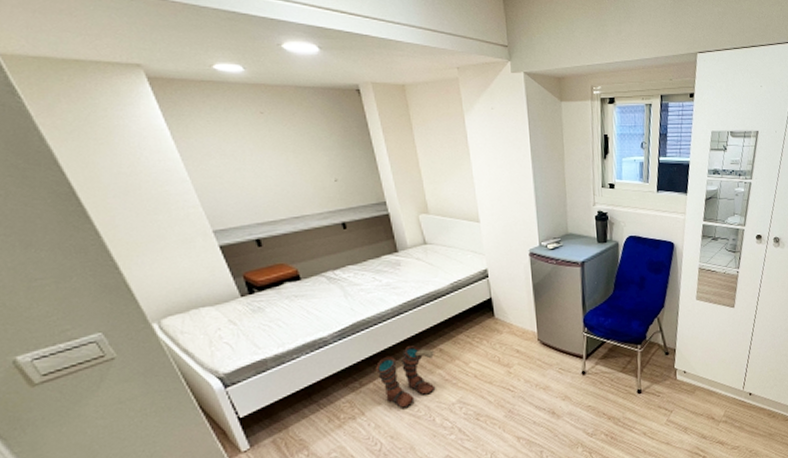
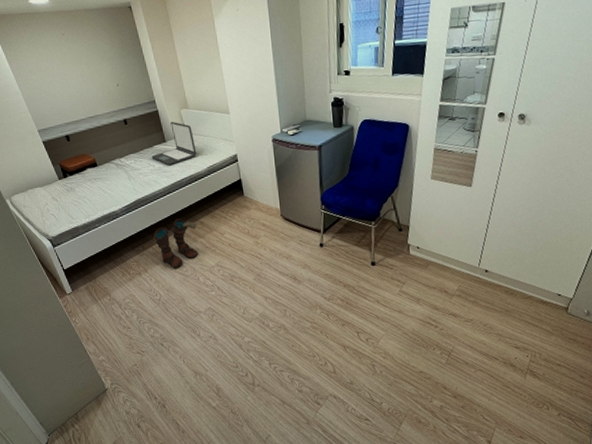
laptop: none [377,227,438,281] -> present [151,121,197,166]

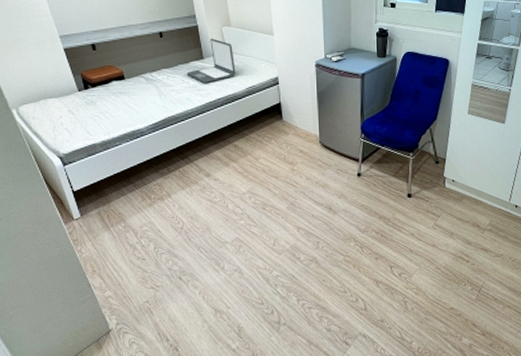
boots: present [153,219,199,269] -> none [181,141,231,195]

